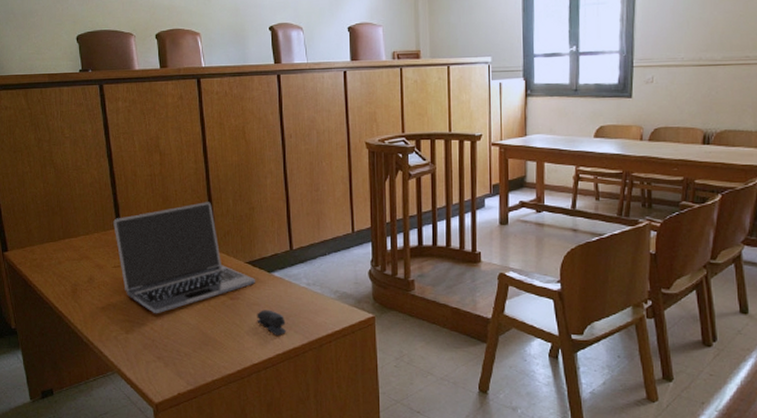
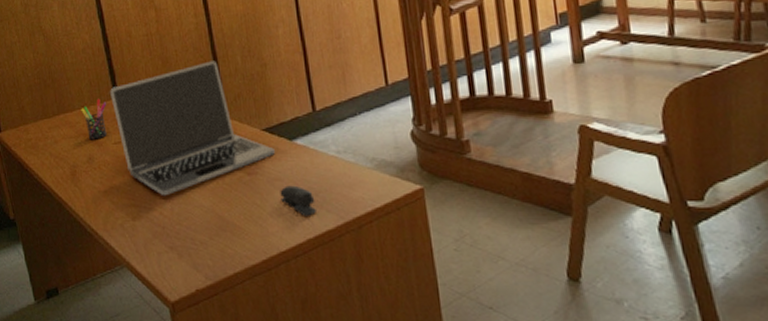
pen holder: none [85,227,109,263] -> present [81,98,107,140]

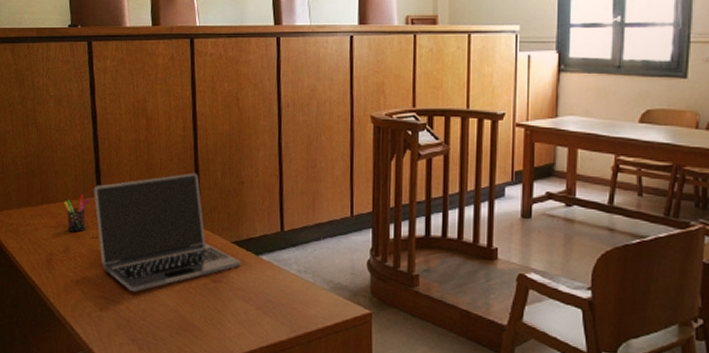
stapler: present [280,185,318,216] -> none [240,296,273,326]

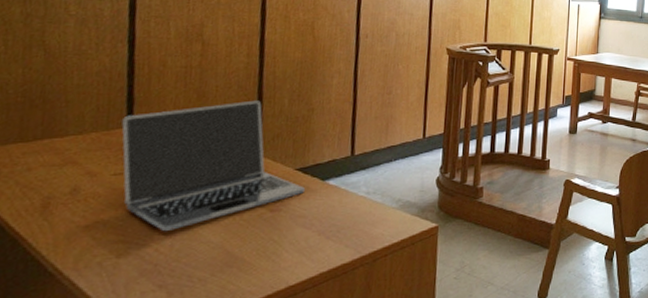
pen holder: present [64,194,89,232] -> none [76,125,114,170]

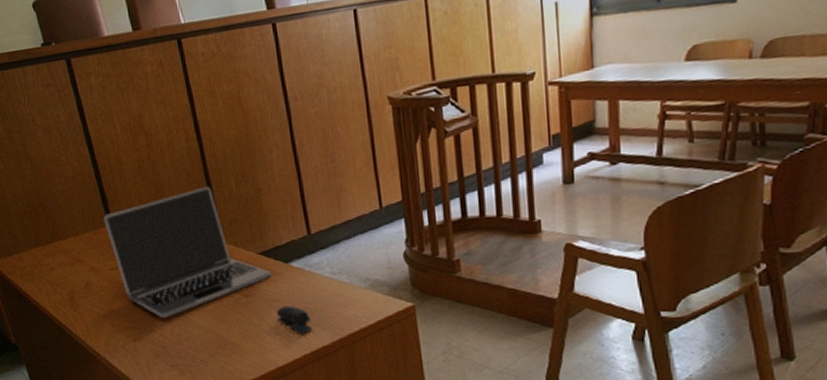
stapler: none [300,222,336,251] -> present [276,305,313,334]

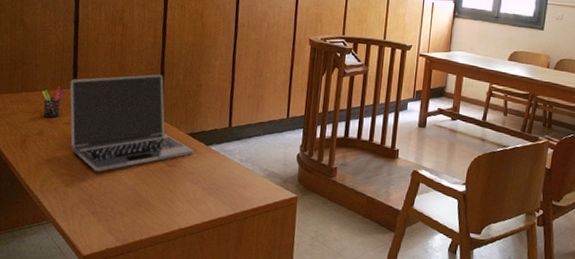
pen holder: none [75,225,103,267] -> present [42,85,65,118]
stapler: present [276,305,313,334] -> none [189,179,216,205]

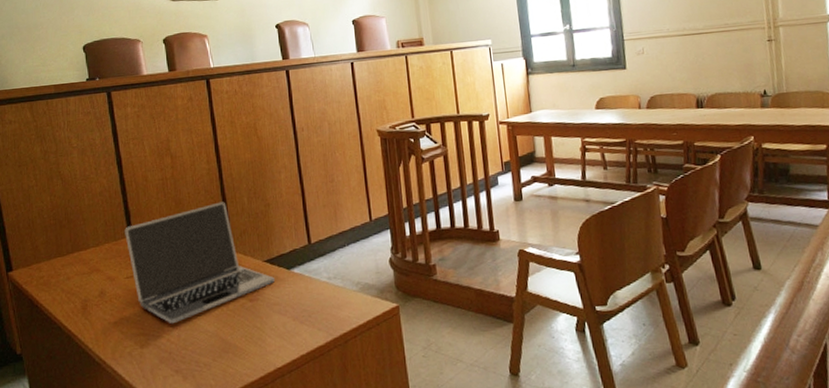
pen holder: present [42,85,65,118] -> none [95,237,120,276]

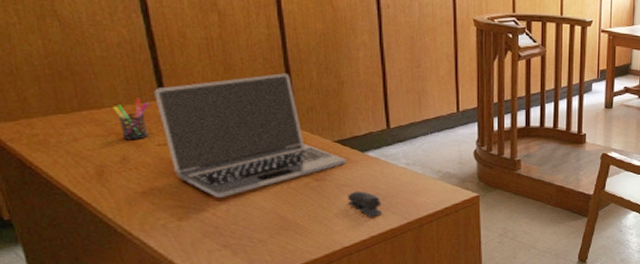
pen holder: none [95,237,120,276] -> present [113,97,148,140]
stapler: none [278,308,310,335] -> present [348,191,383,217]

